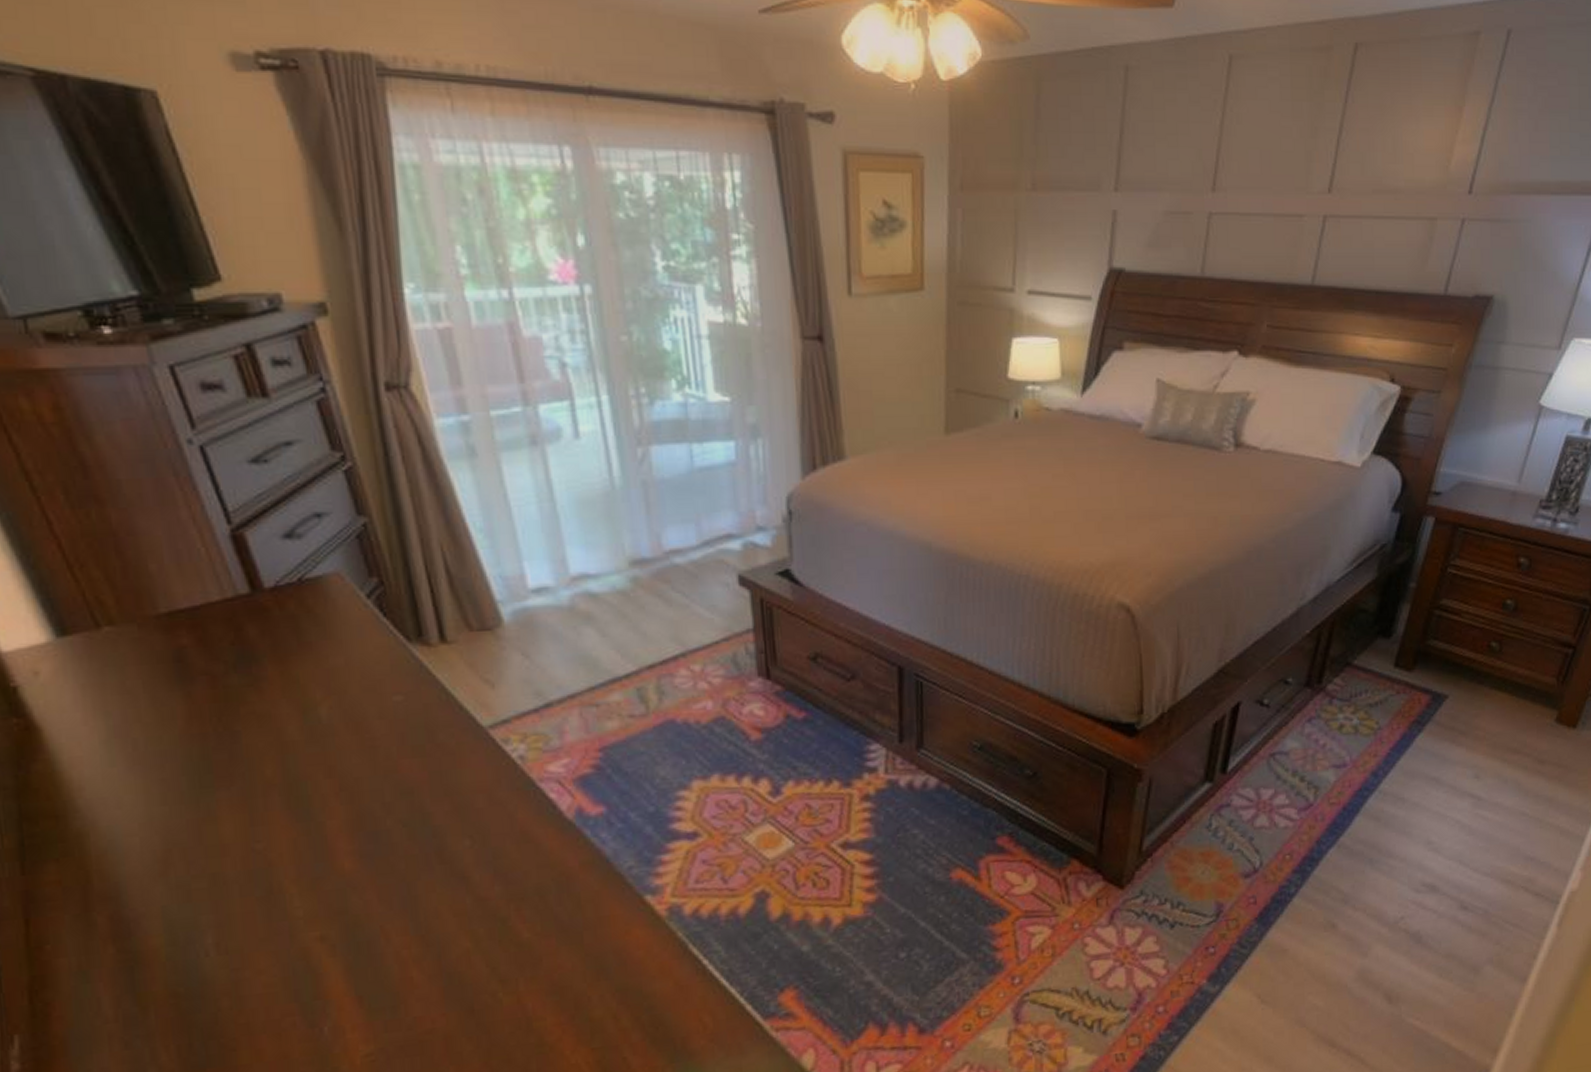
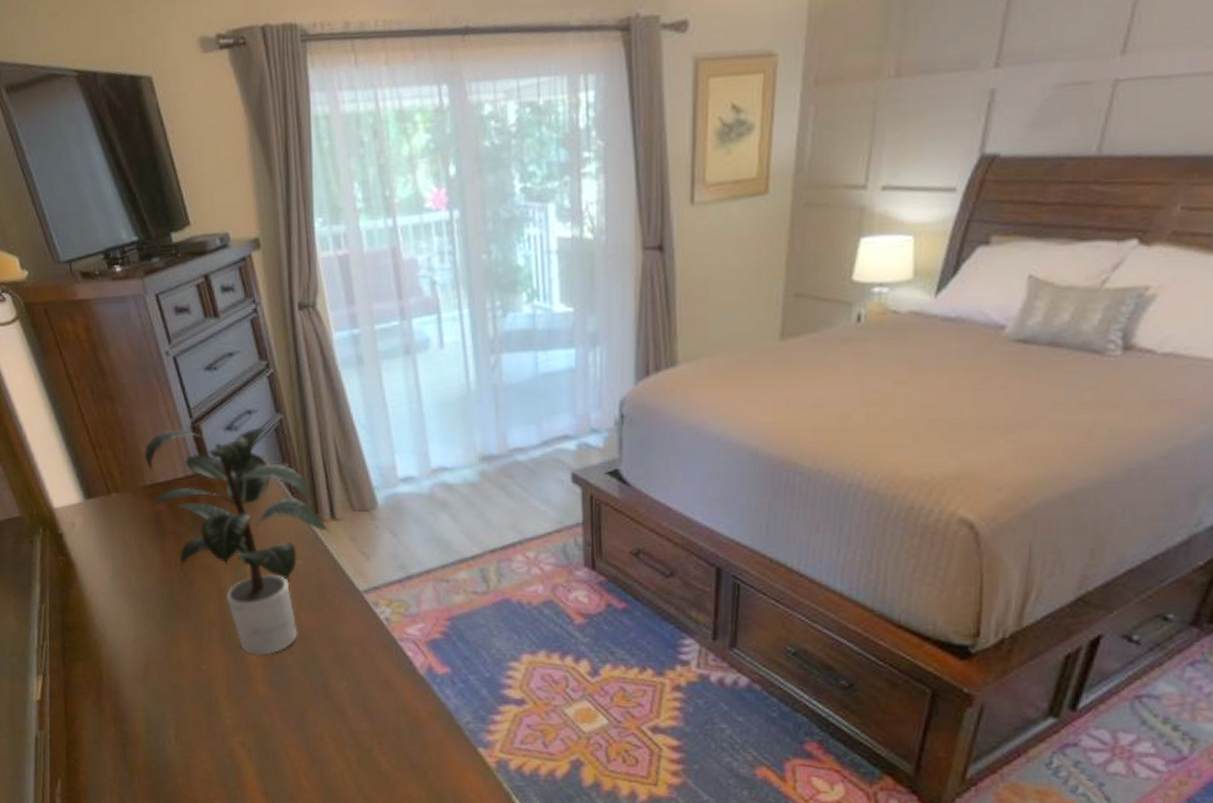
potted plant: none [155,533,440,822] -> present [144,427,330,656]

